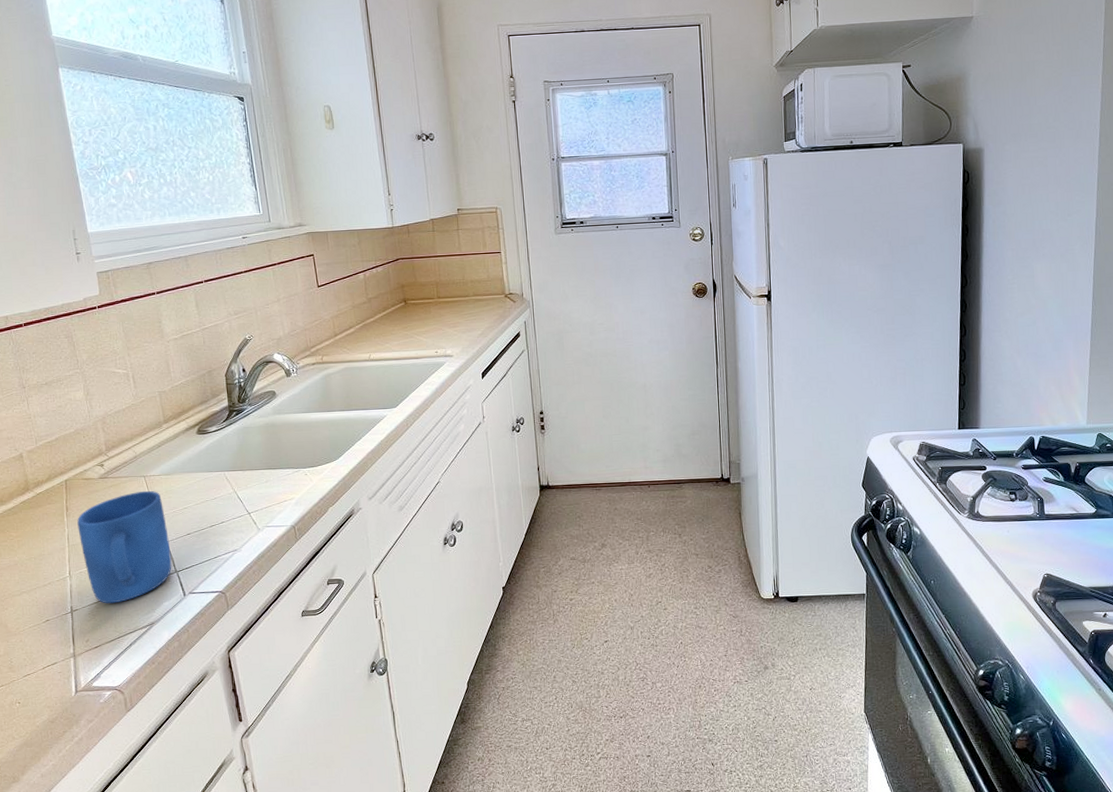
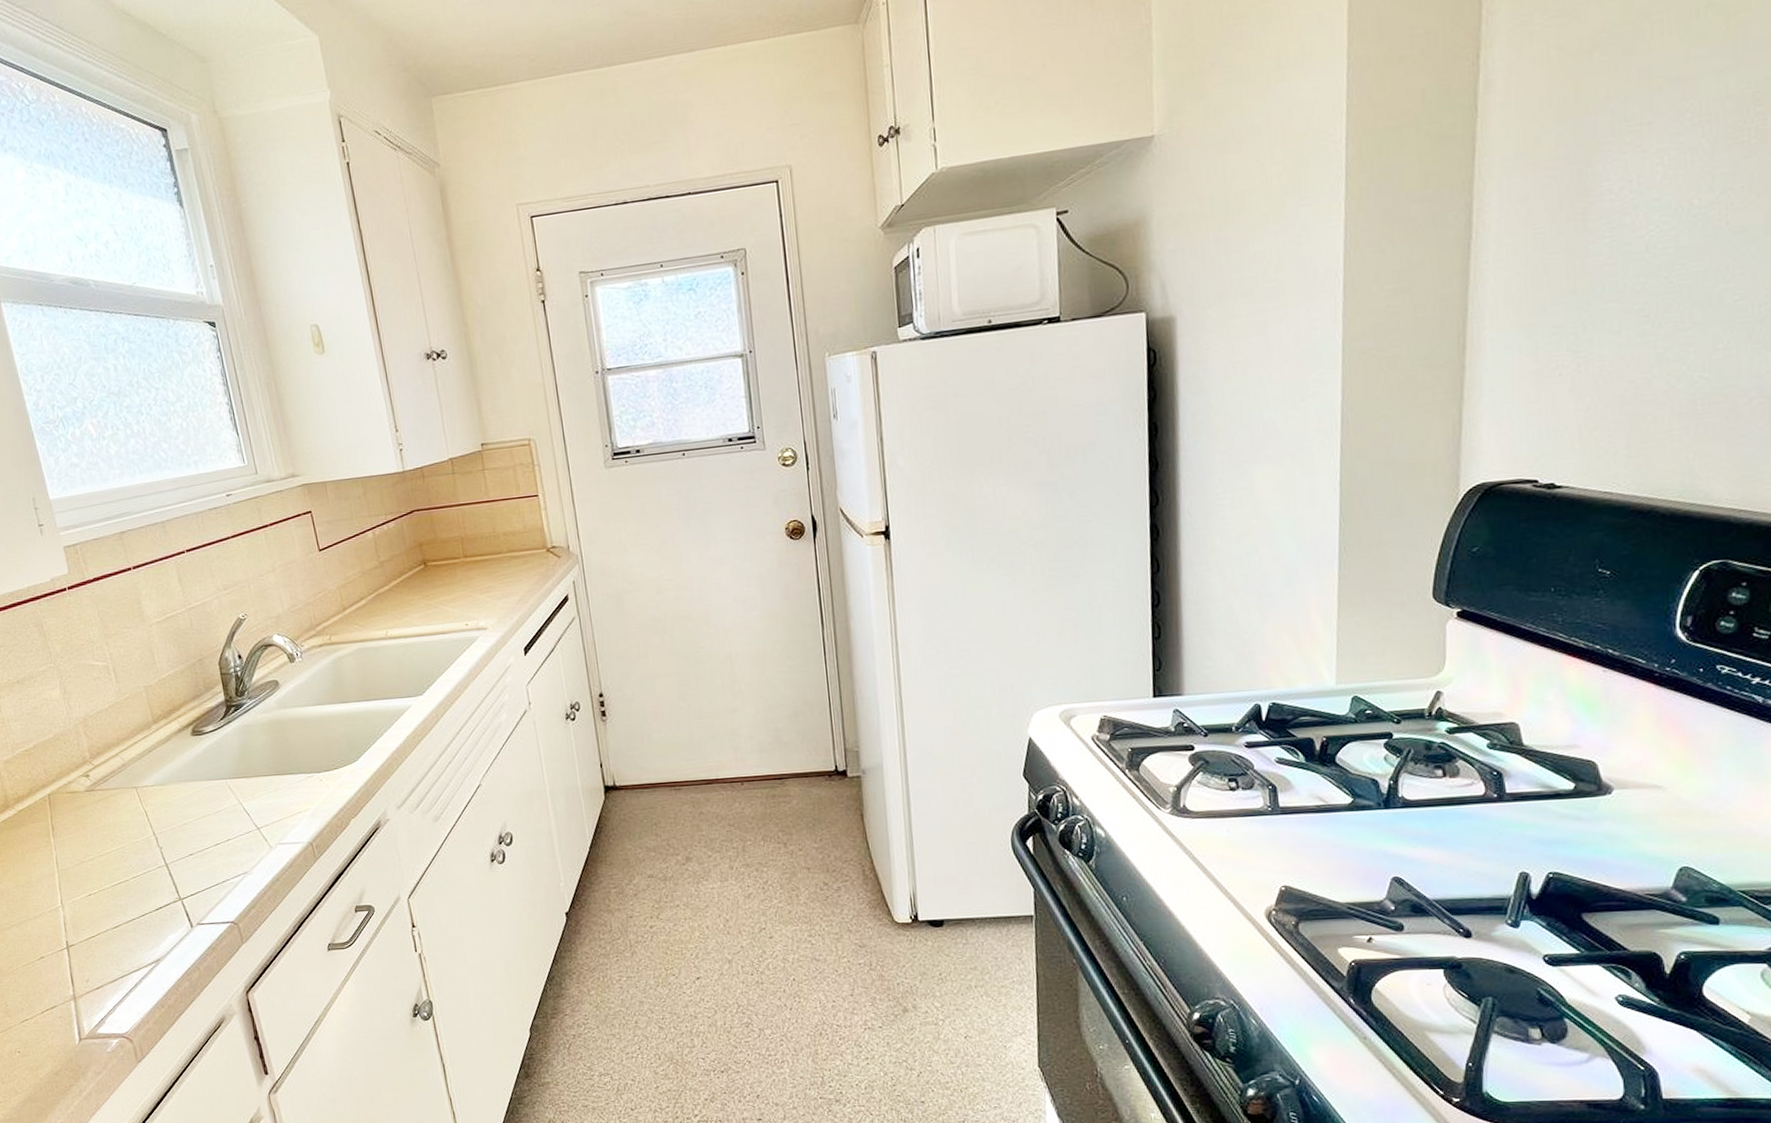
mug: present [77,490,173,604] -> none [65,804,175,938]

